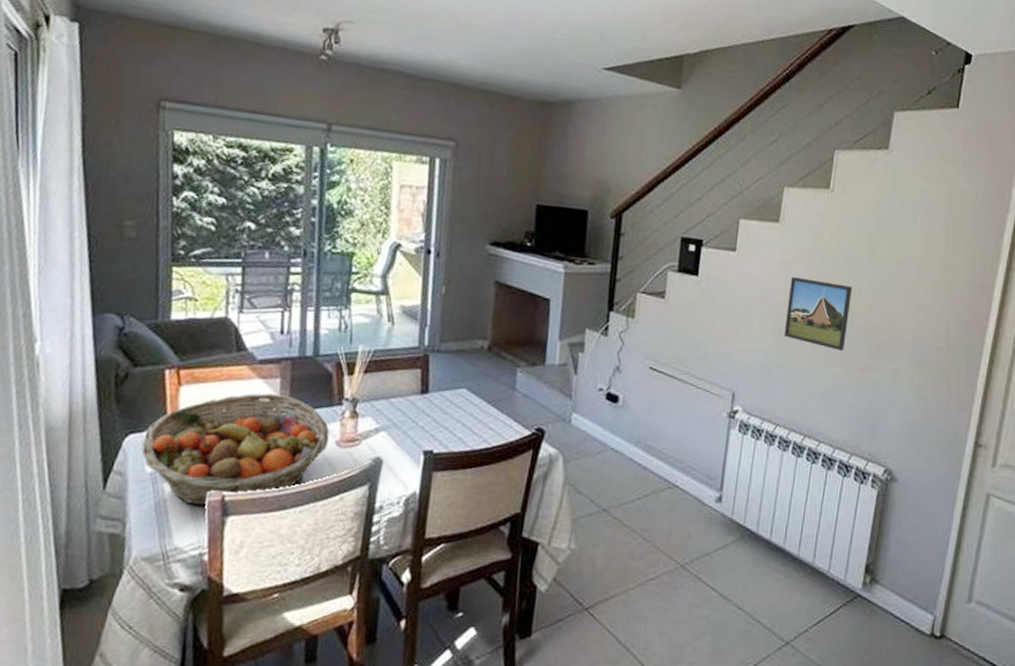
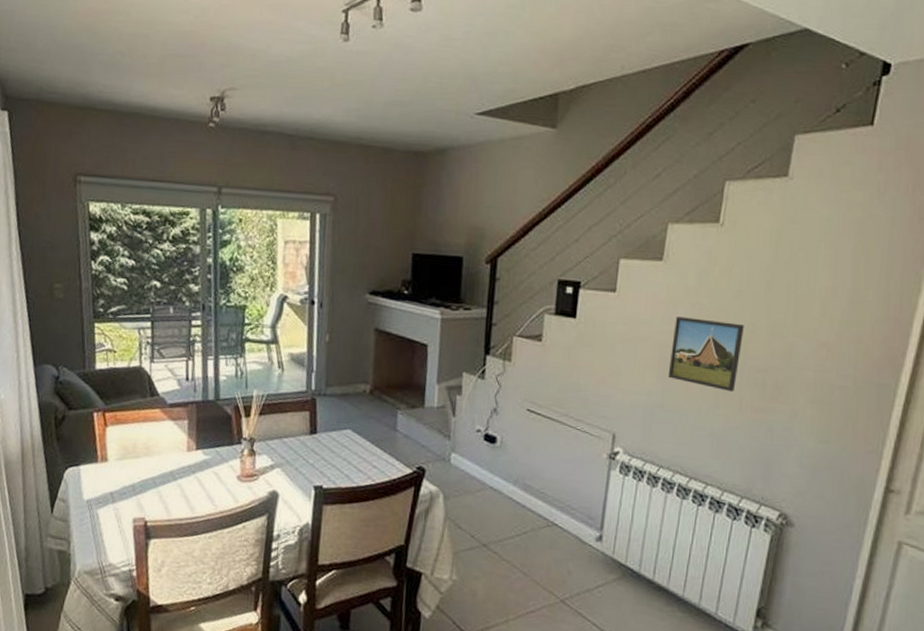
fruit basket: present [141,393,330,507] -> none [79,433,232,531]

